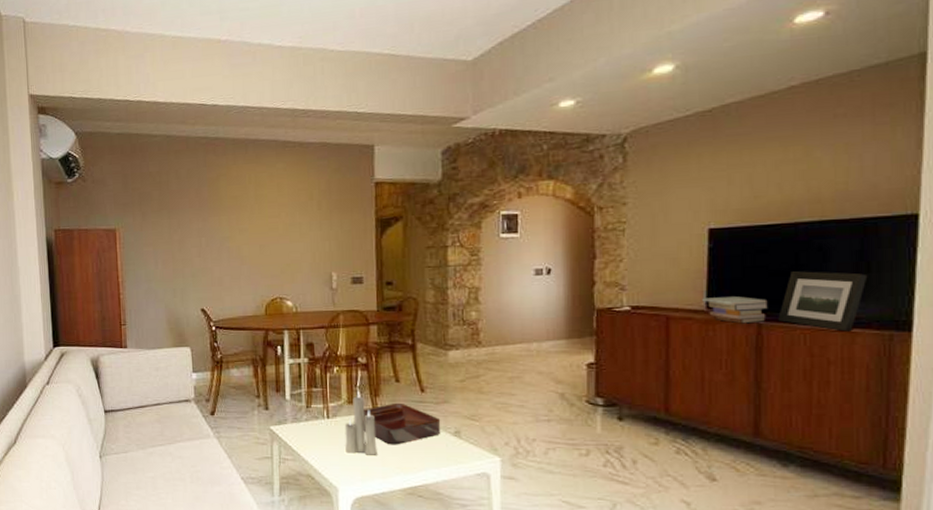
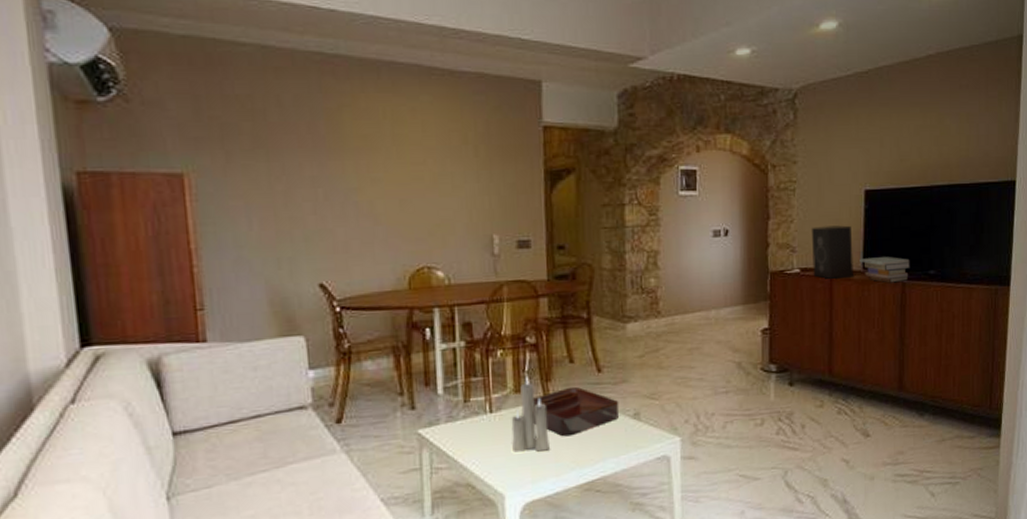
speaker: none [643,264,695,319] -> present [811,225,853,280]
picture frame: present [778,271,868,332] -> none [918,232,982,288]

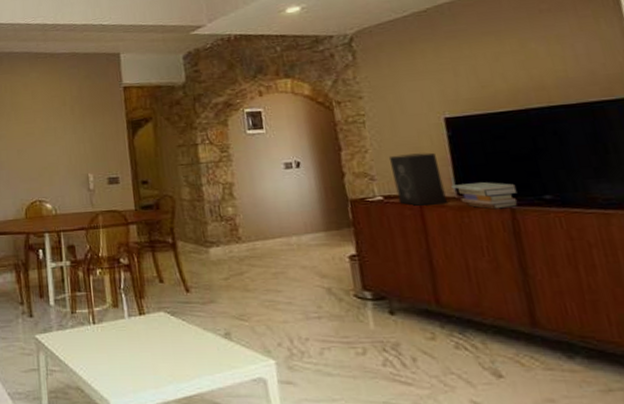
candle: present [511,377,550,453] -> none [111,293,147,363]
decorative tray: present [533,386,620,437] -> none [129,304,211,351]

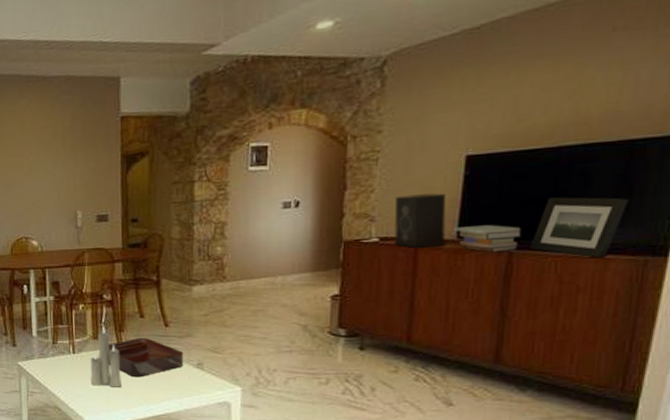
candle: none [111,293,147,363] -> present [90,327,122,387]
decorative tray: none [129,304,211,351] -> present [108,337,184,378]
picture frame: none [529,155,608,213] -> present [530,197,629,258]

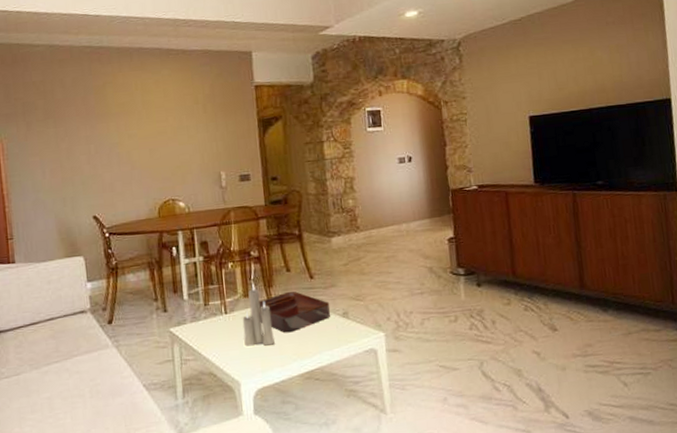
speaker: present [394,193,447,249] -> none [483,146,526,194]
books: present [453,225,521,253] -> none [530,171,579,195]
picture frame: present [530,197,629,258] -> none [586,147,644,195]

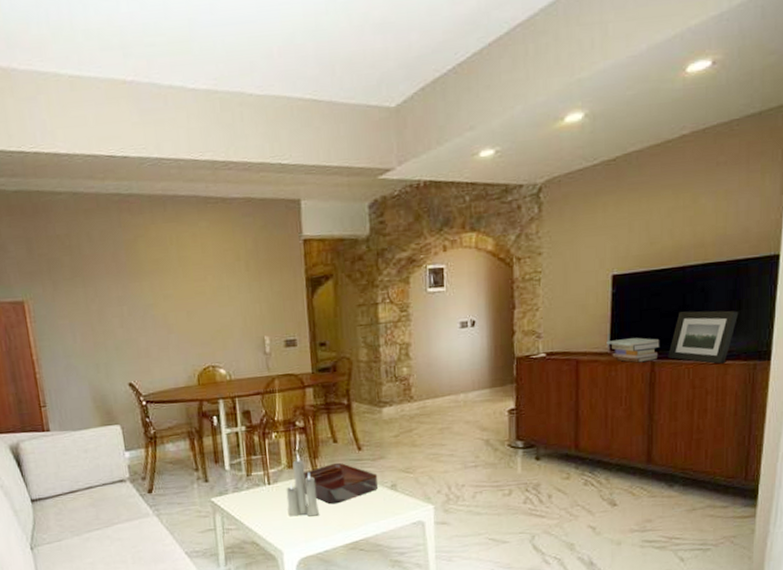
books: none [530,171,579,195] -> present [606,337,660,363]
picture frame: none [586,147,644,195] -> present [668,310,739,364]

